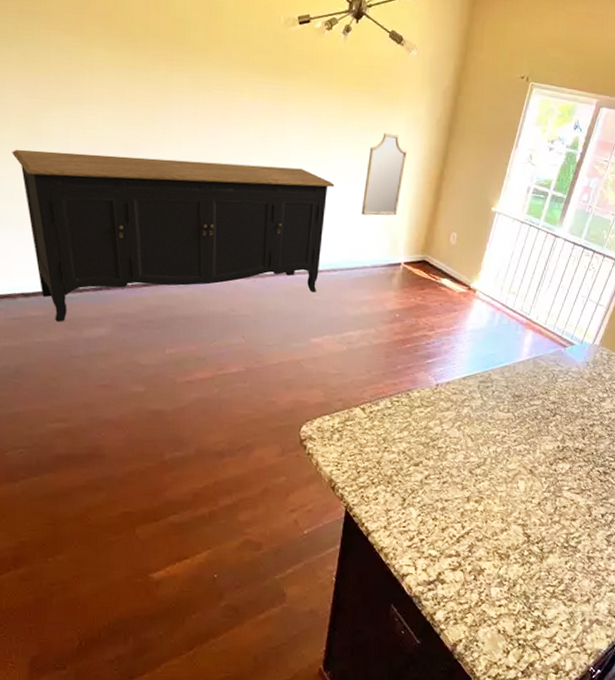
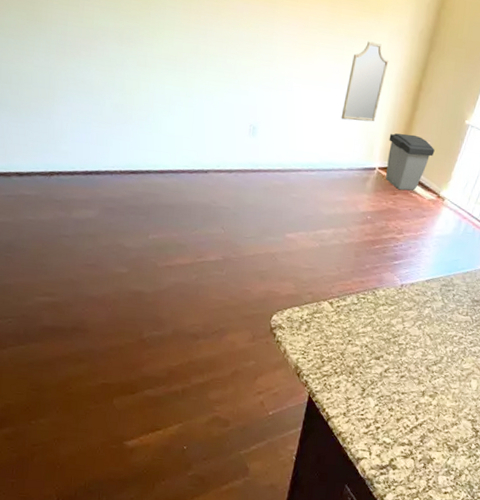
sideboard: present [12,149,335,322] -> none [12,33,318,202]
trash can: none [412,225,462,285] -> present [386,133,435,191]

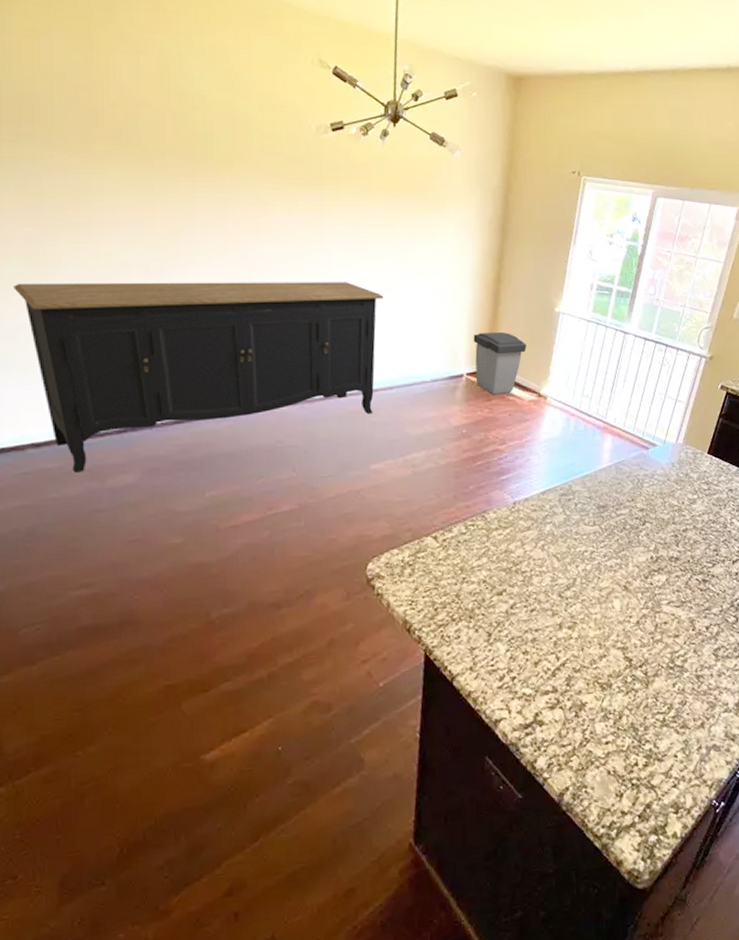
sideboard: none [12,33,318,202] -> present [13,282,384,473]
home mirror: present [341,41,389,122] -> none [415,238,460,326]

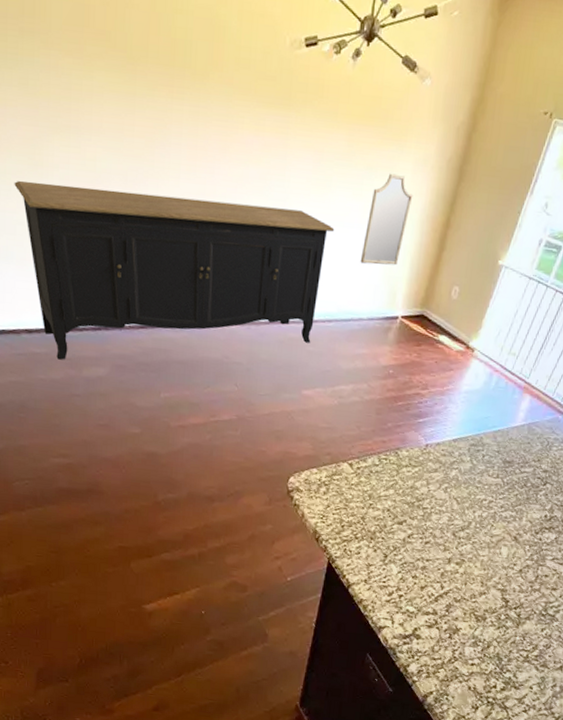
home mirror: none [415,238,460,326] -> present [360,173,413,266]
trash can: present [473,331,527,395] -> none [409,277,464,341]

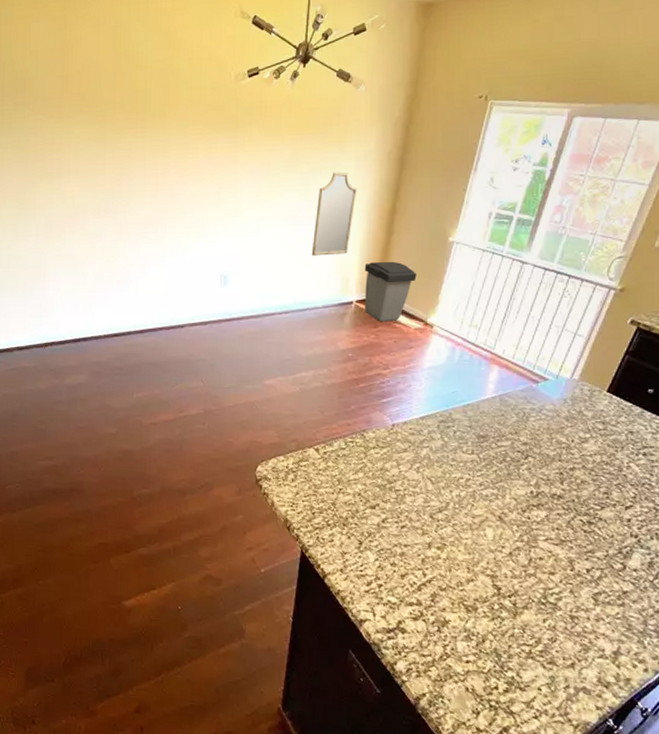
sideboard: present [14,180,335,360] -> none [9,216,285,371]
trash can: none [409,277,464,341] -> present [364,261,417,322]

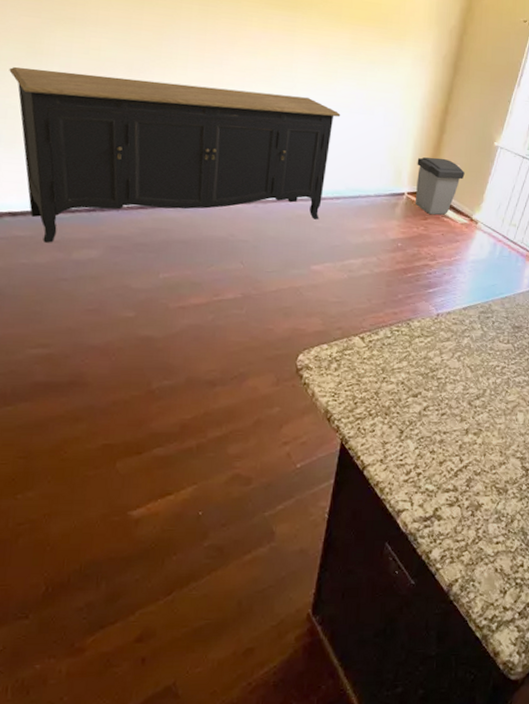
sideboard: none [9,216,285,371] -> present [9,66,341,243]
home mirror: present [311,171,358,256] -> none [366,67,414,147]

